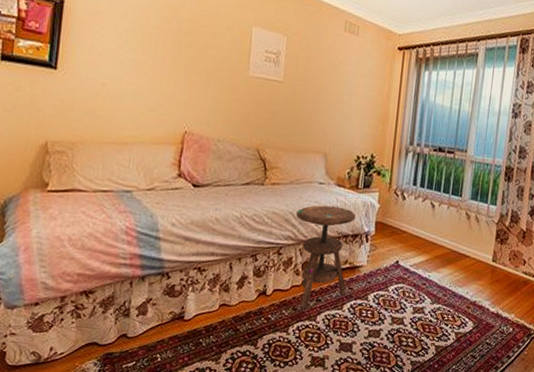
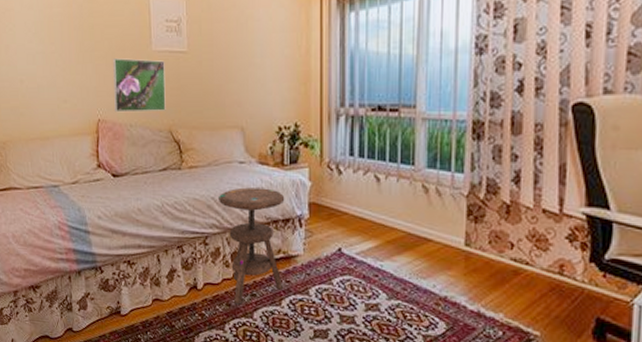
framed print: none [203,77,260,131] -> present [113,58,166,113]

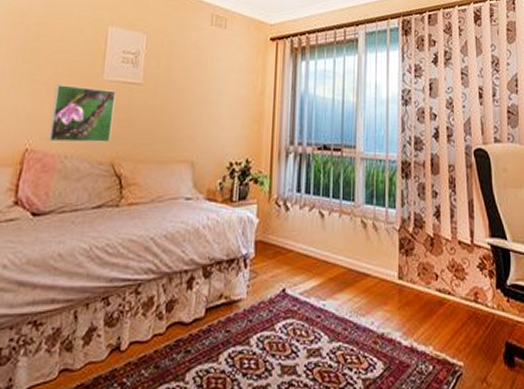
side table: present [217,187,285,305] -> none [157,226,231,366]

